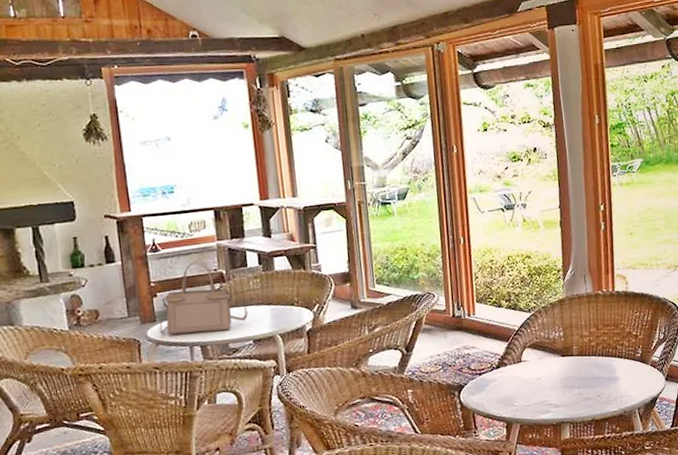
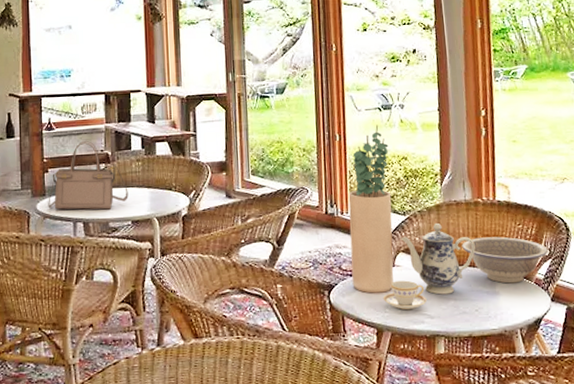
vase: none [474,225,521,390] -> present [348,124,394,293]
teacup: none [511,374,553,402] -> present [382,280,428,311]
teapot: none [527,316,597,385] -> present [401,222,475,295]
bowl: none [584,325,663,369] -> present [462,236,548,284]

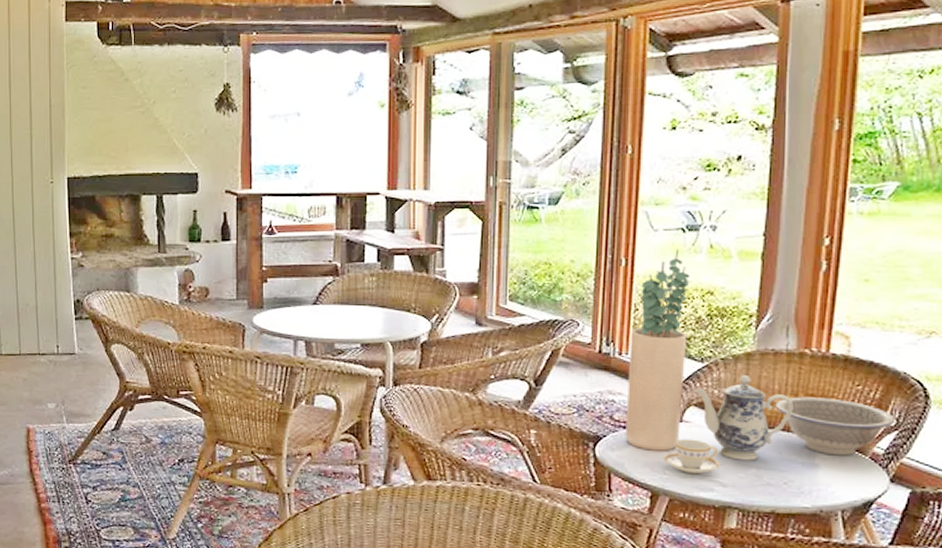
handbag: present [48,140,128,210] -> none [266,248,359,329]

